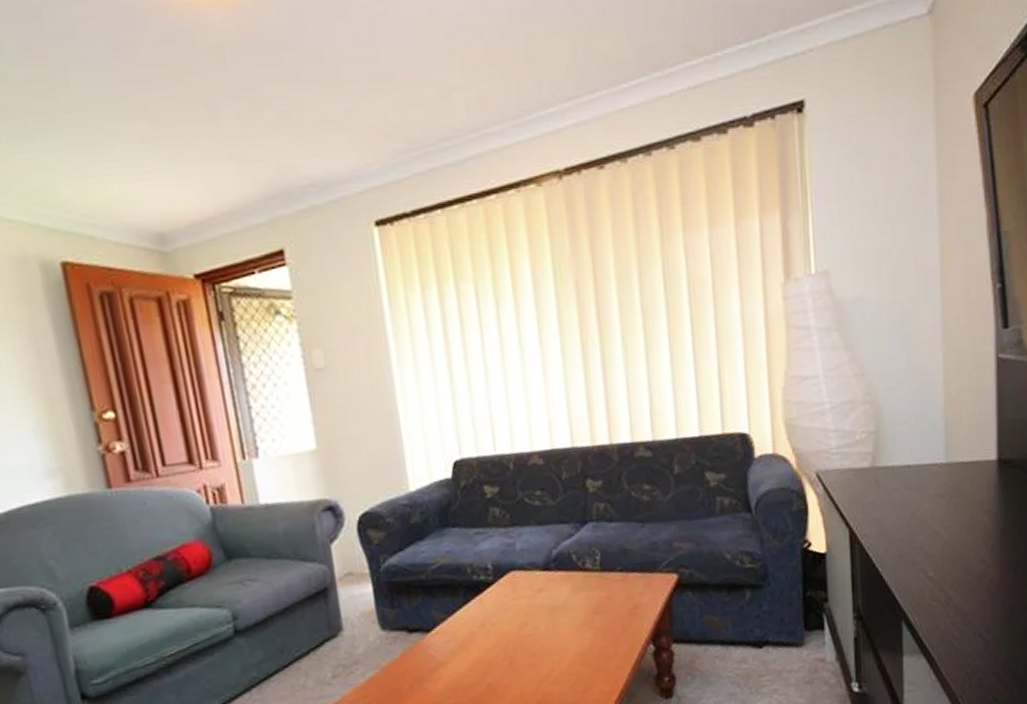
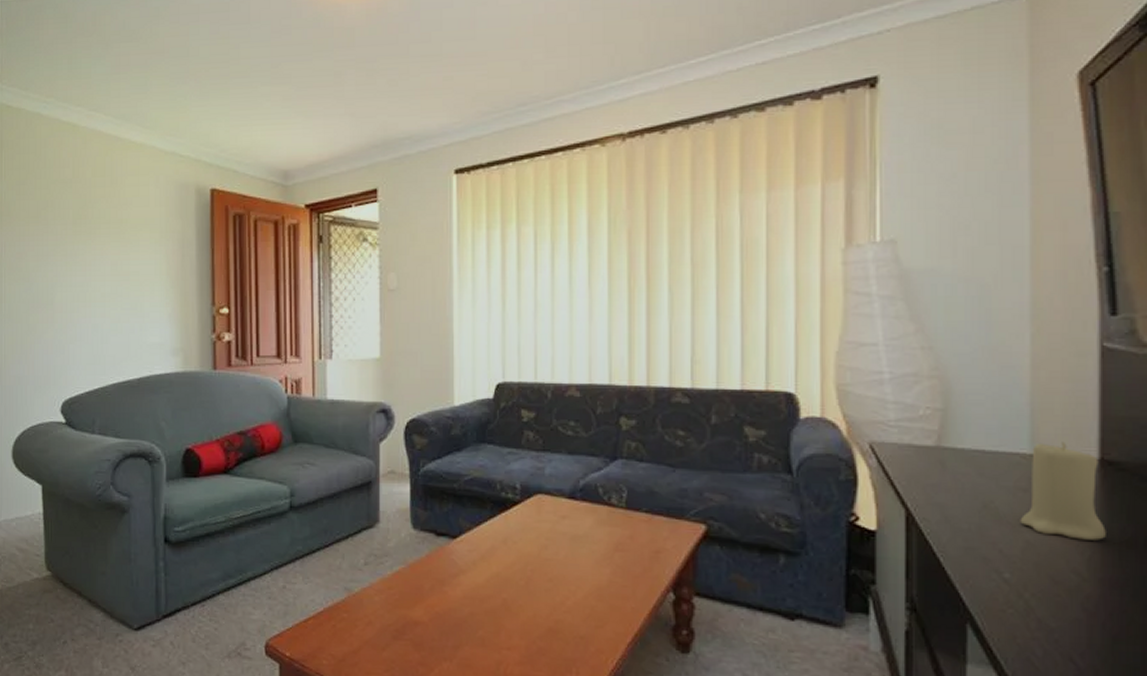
candle: none [939,448,1003,533] -> present [1020,441,1106,540]

